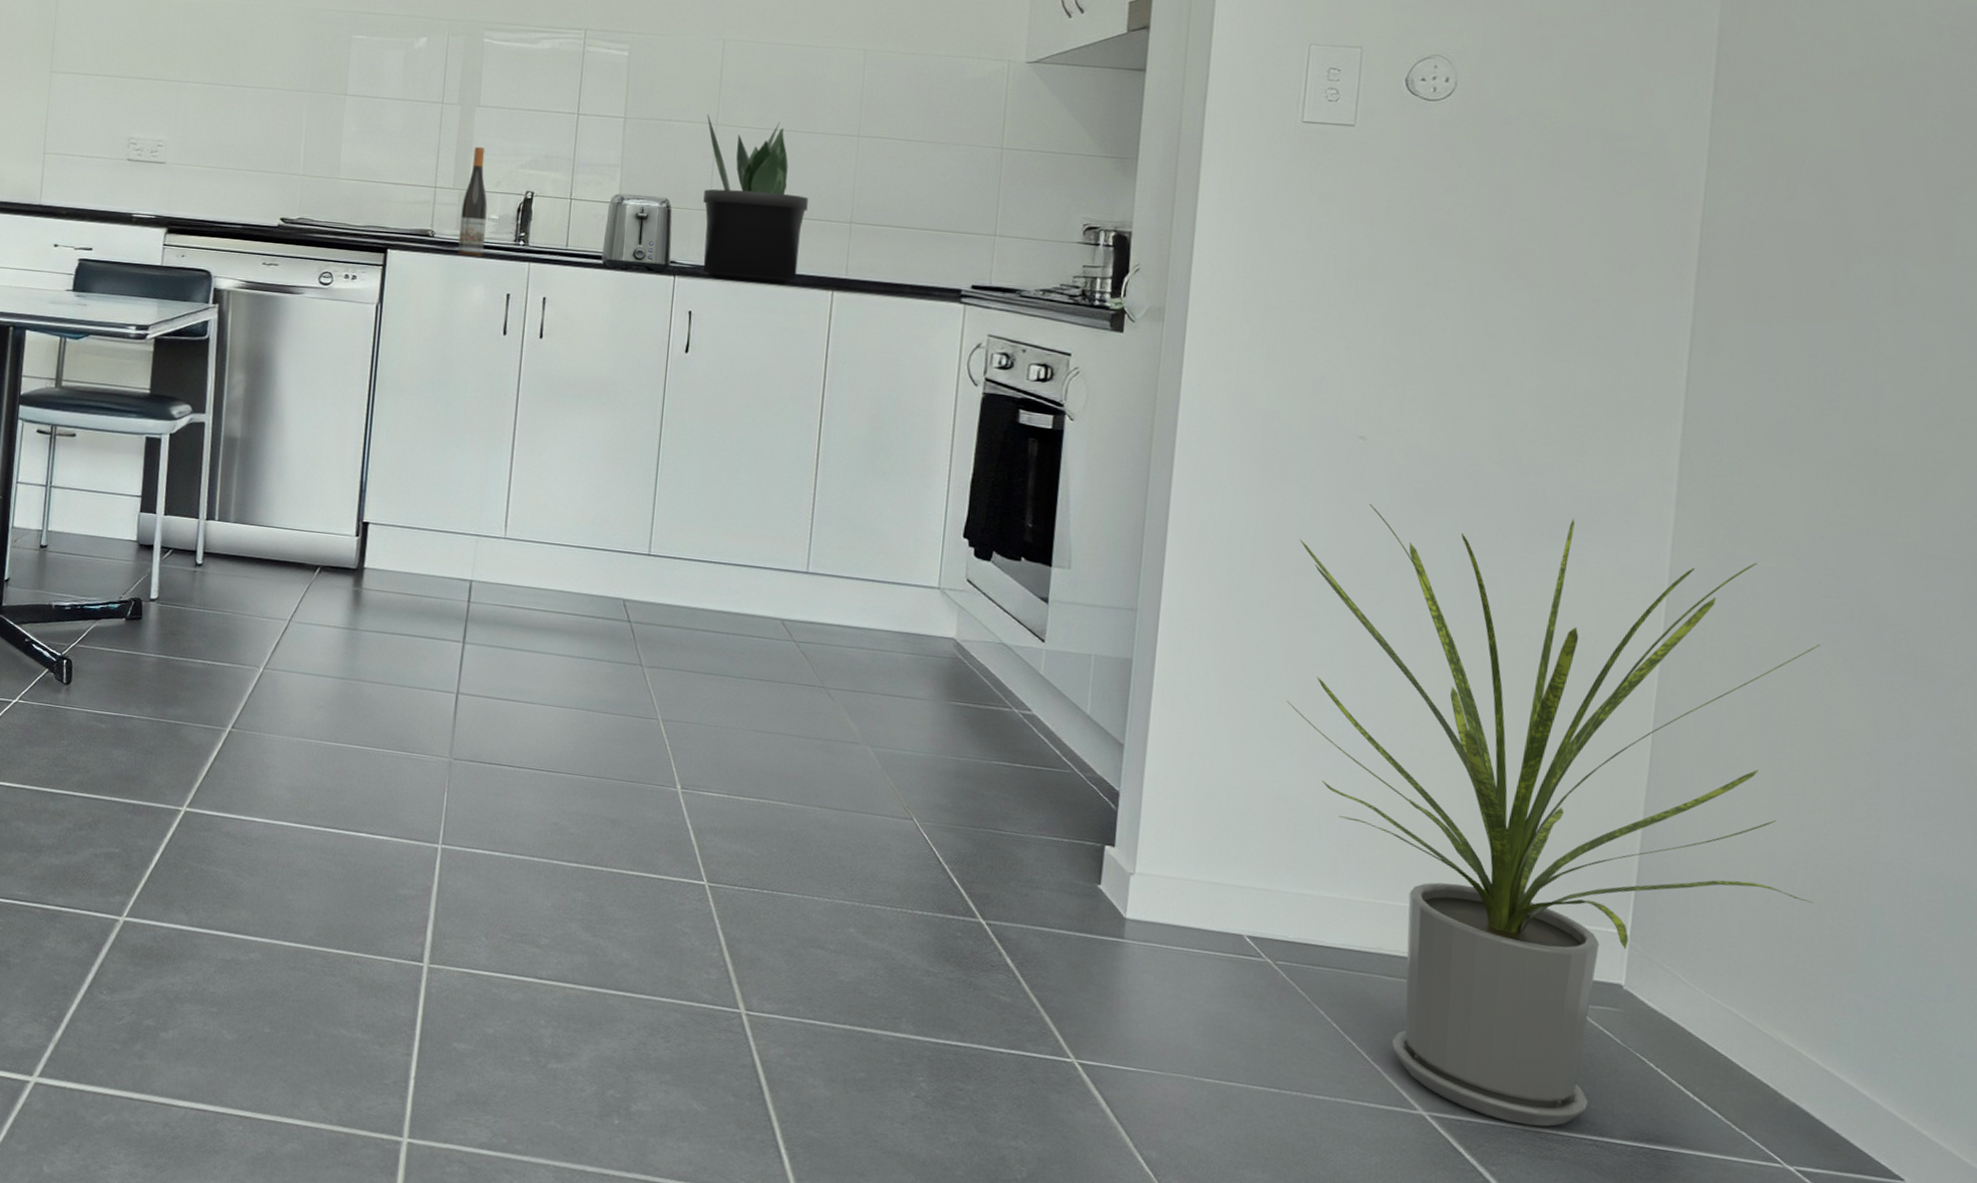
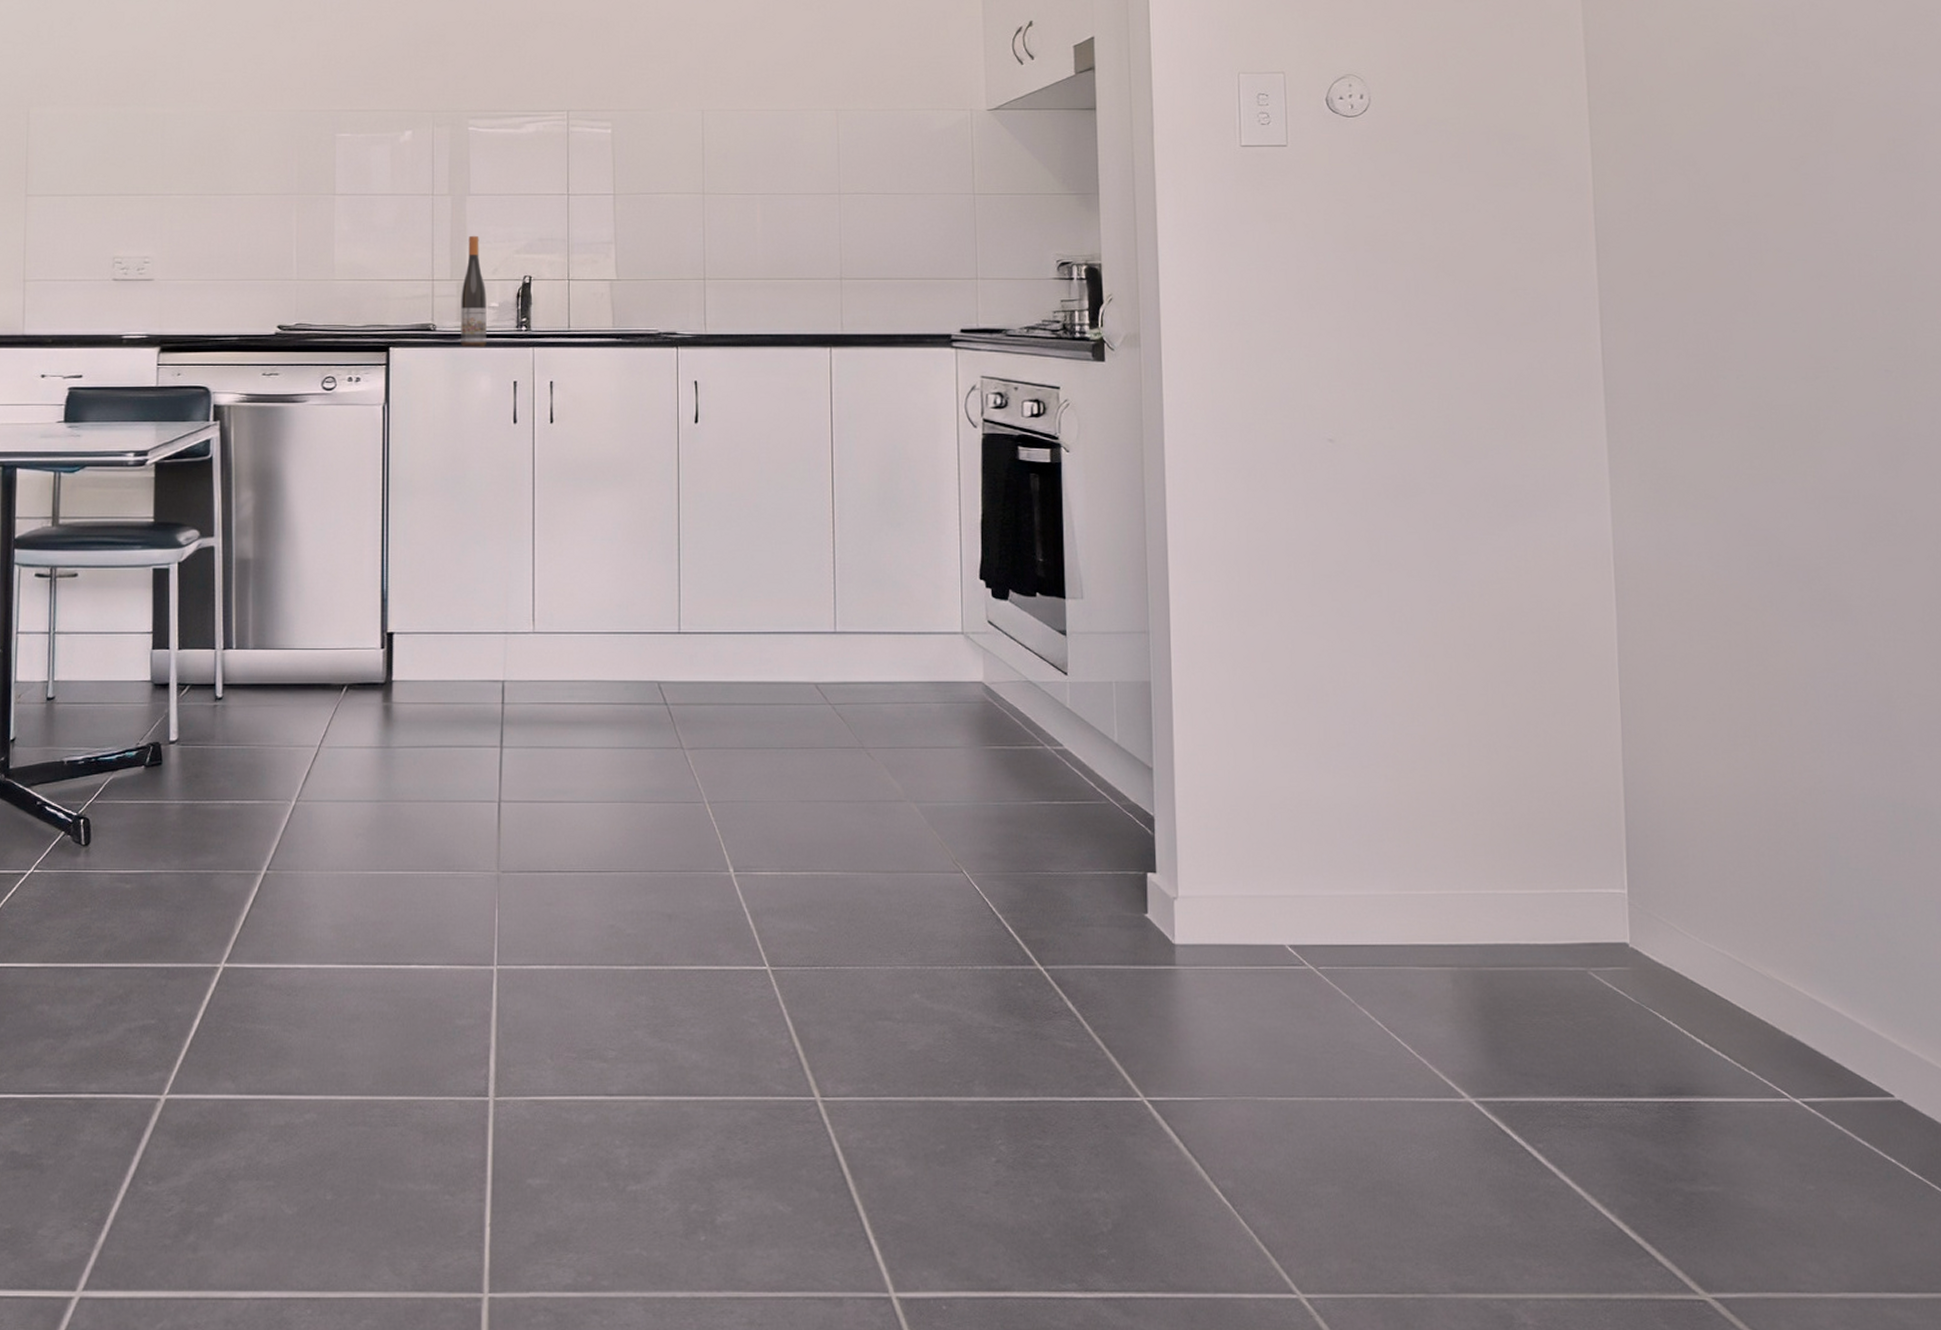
toaster: present [601,193,673,274] -> none [604,269,672,347]
planter: present [702,114,808,286] -> none [693,184,798,347]
house plant: present [1287,504,1820,1127] -> none [1288,497,1779,1097]

